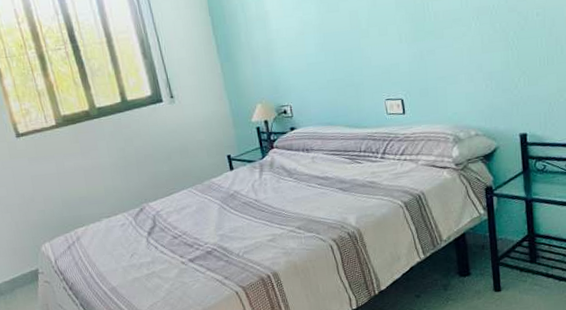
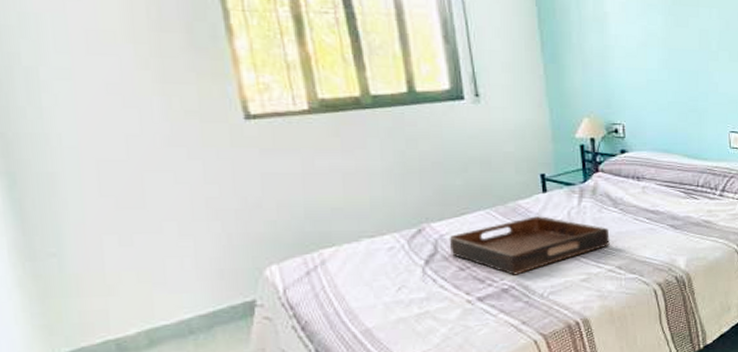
serving tray: none [163,190,289,240] -> present [449,216,610,275]

